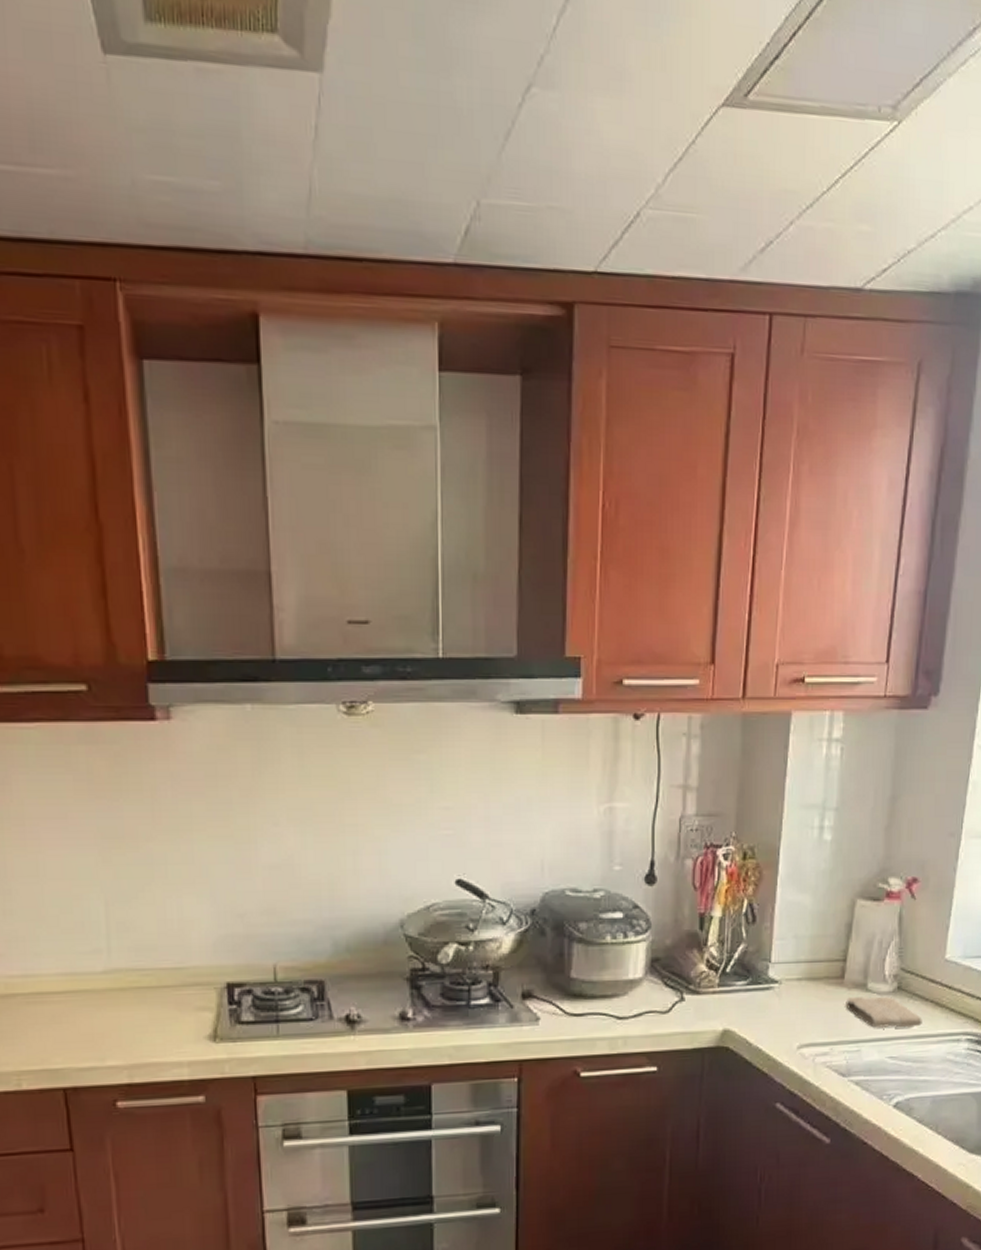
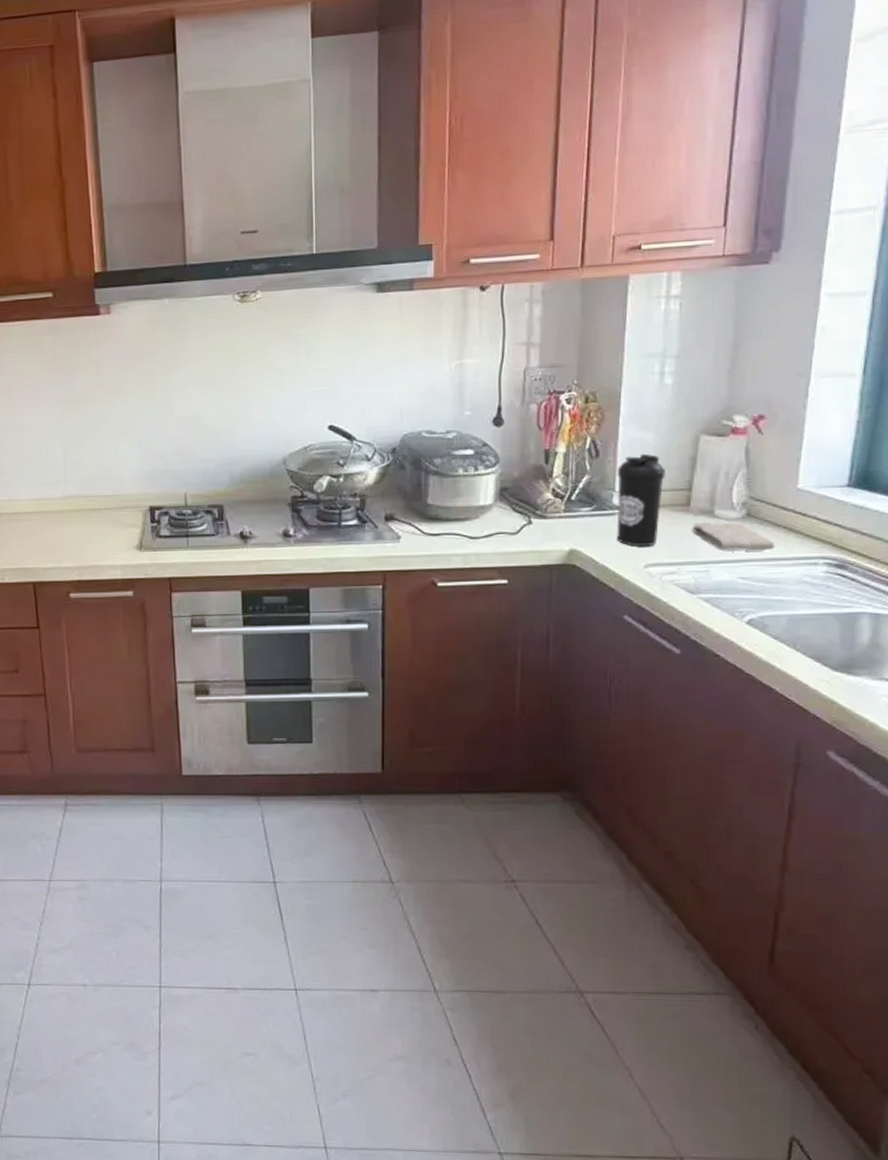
water bottle: none [771,919,822,1025] -> present [617,453,665,546]

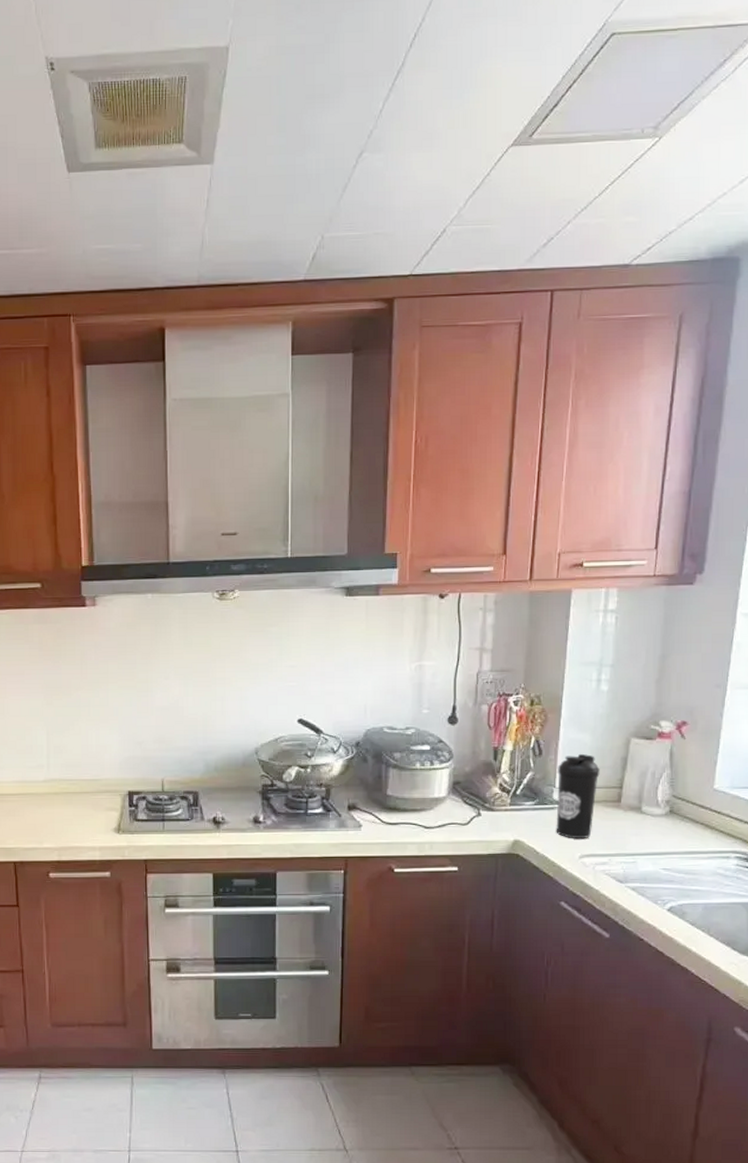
washcloth: present [692,522,775,551] -> none [622,818,693,845]

